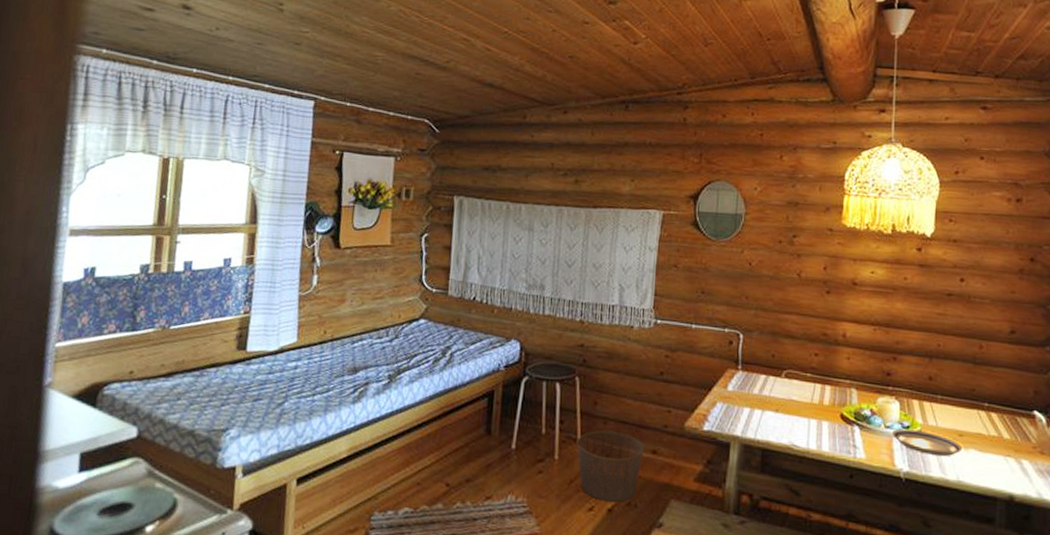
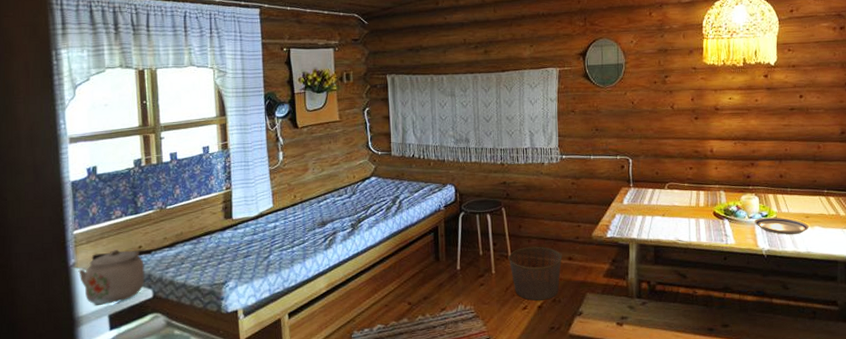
kettle: none [53,372,146,440] -> present [78,249,153,305]

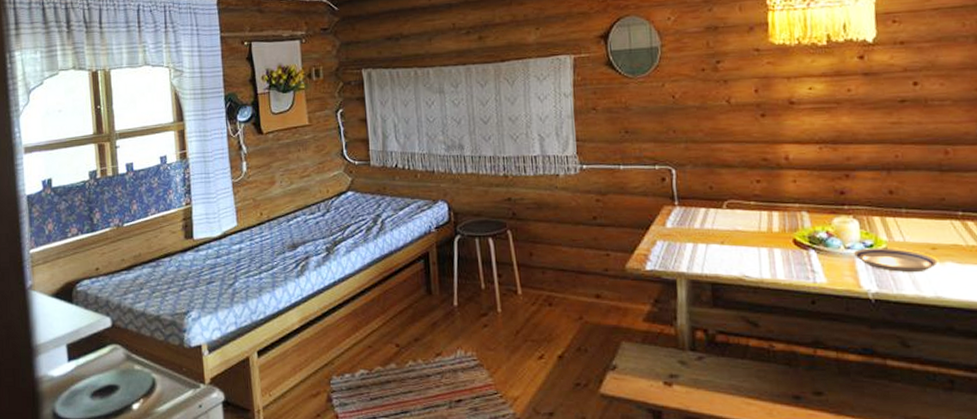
kettle: present [78,249,153,305] -> none [35,271,110,333]
basket: present [507,246,563,301] -> none [516,279,589,348]

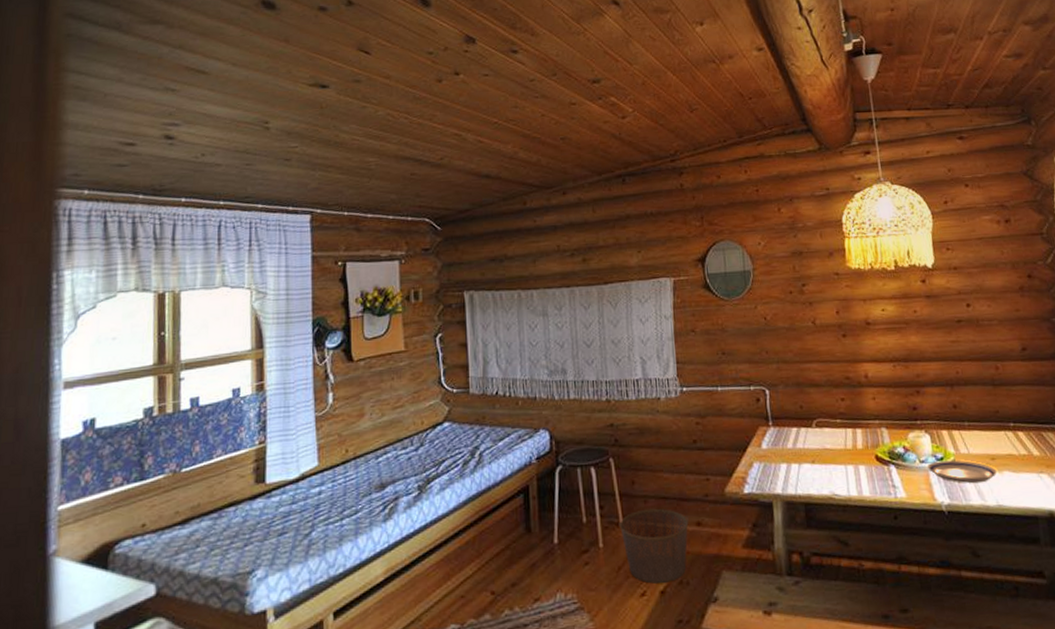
basket: none [516,279,589,348] -> present [618,508,690,584]

